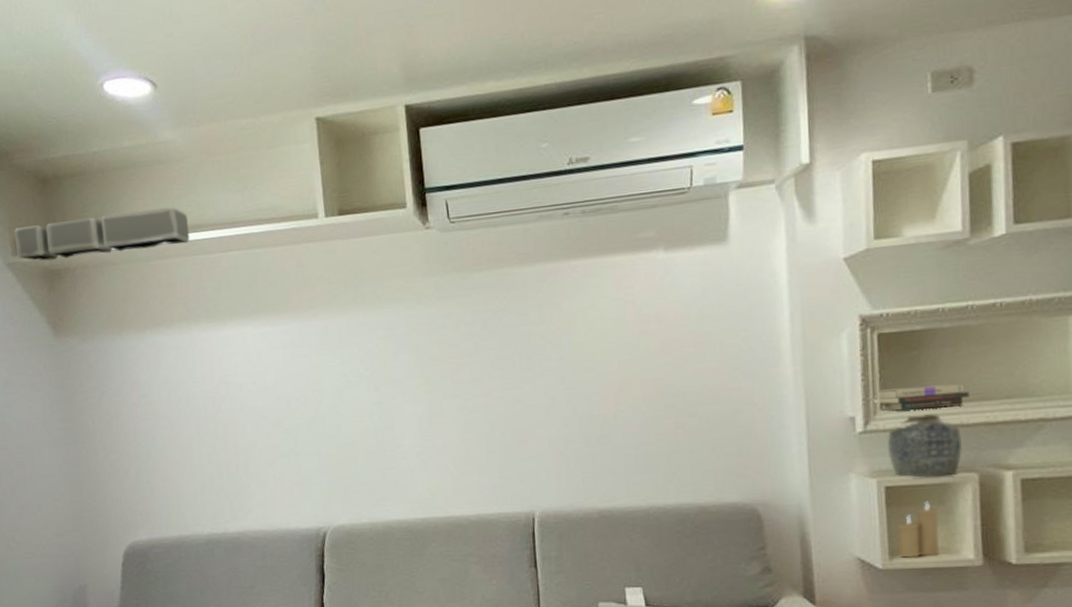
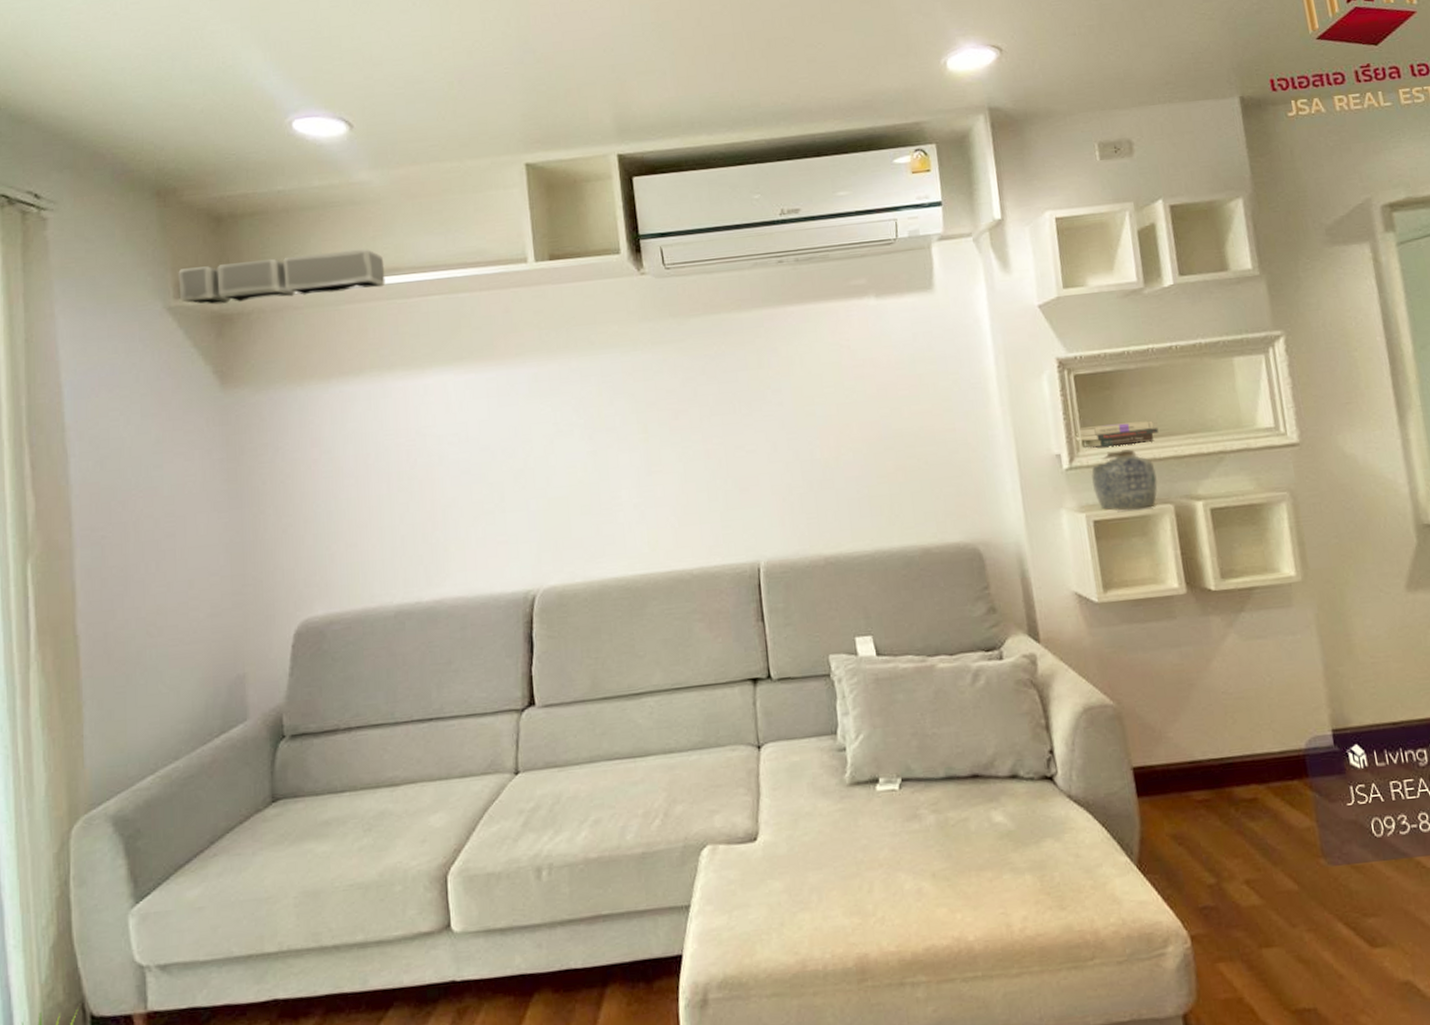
candle: present [897,501,939,559] -> none [1108,533,1147,591]

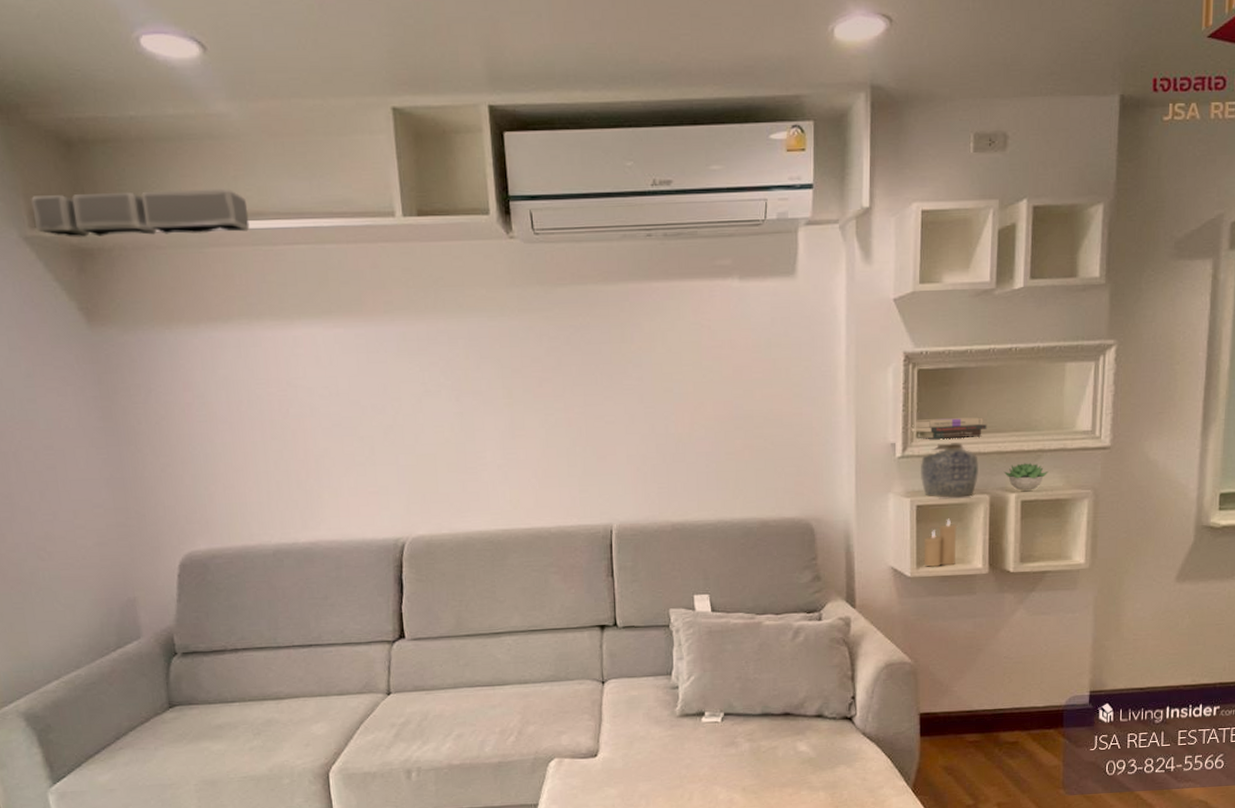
candle: none [1108,533,1147,591] -> present [923,518,957,568]
succulent plant: none [1185,466,1235,499] -> present [1003,463,1048,492]

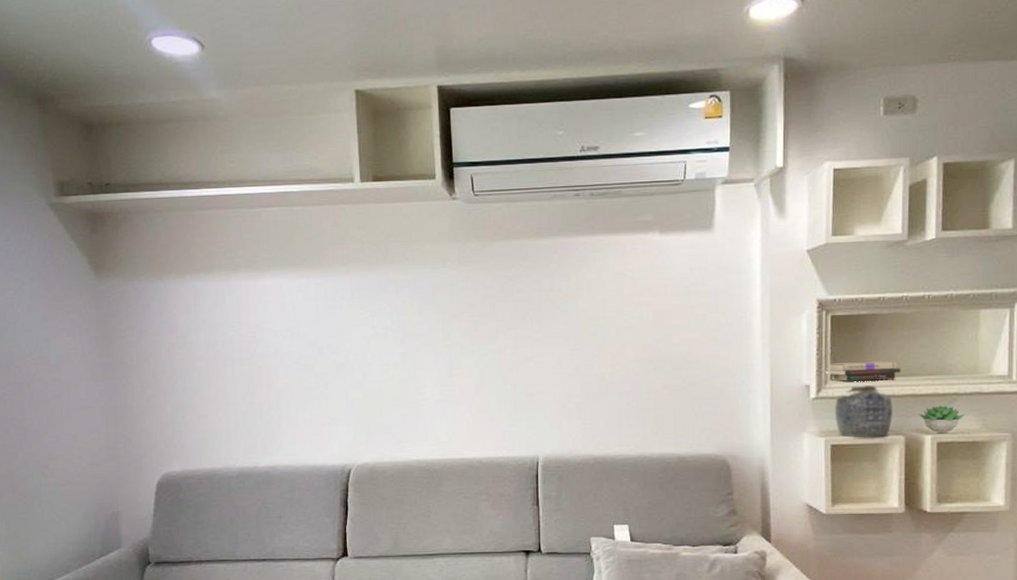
storage boxes: present [31,188,250,237] -> none [57,161,232,204]
candle: present [923,518,957,568] -> none [838,458,872,506]

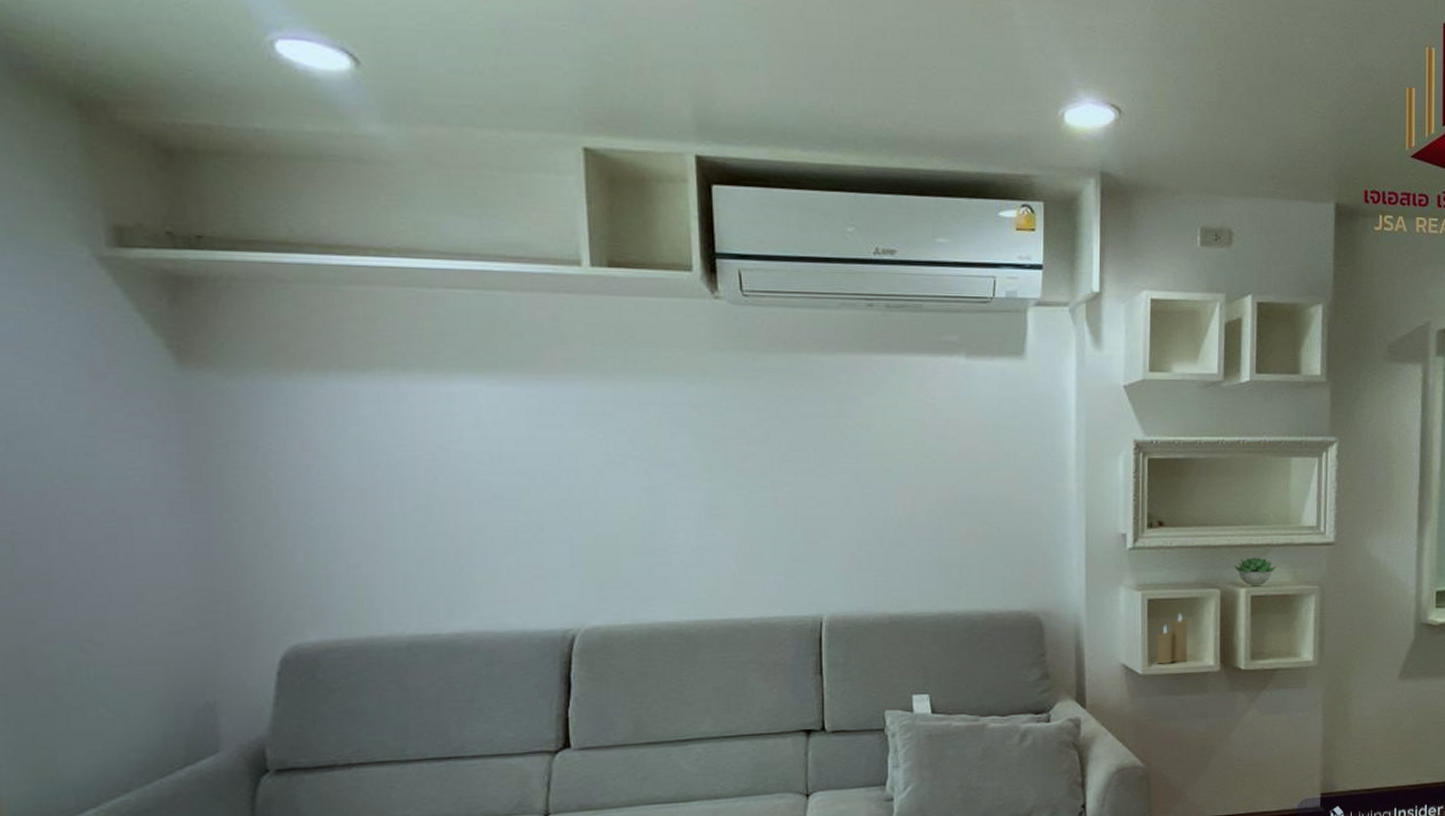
books: present [825,361,901,382] -> none [1142,509,1217,531]
decorative jar: present [835,385,893,438] -> none [1152,535,1209,592]
candle: none [838,458,872,506] -> present [1155,613,1188,665]

